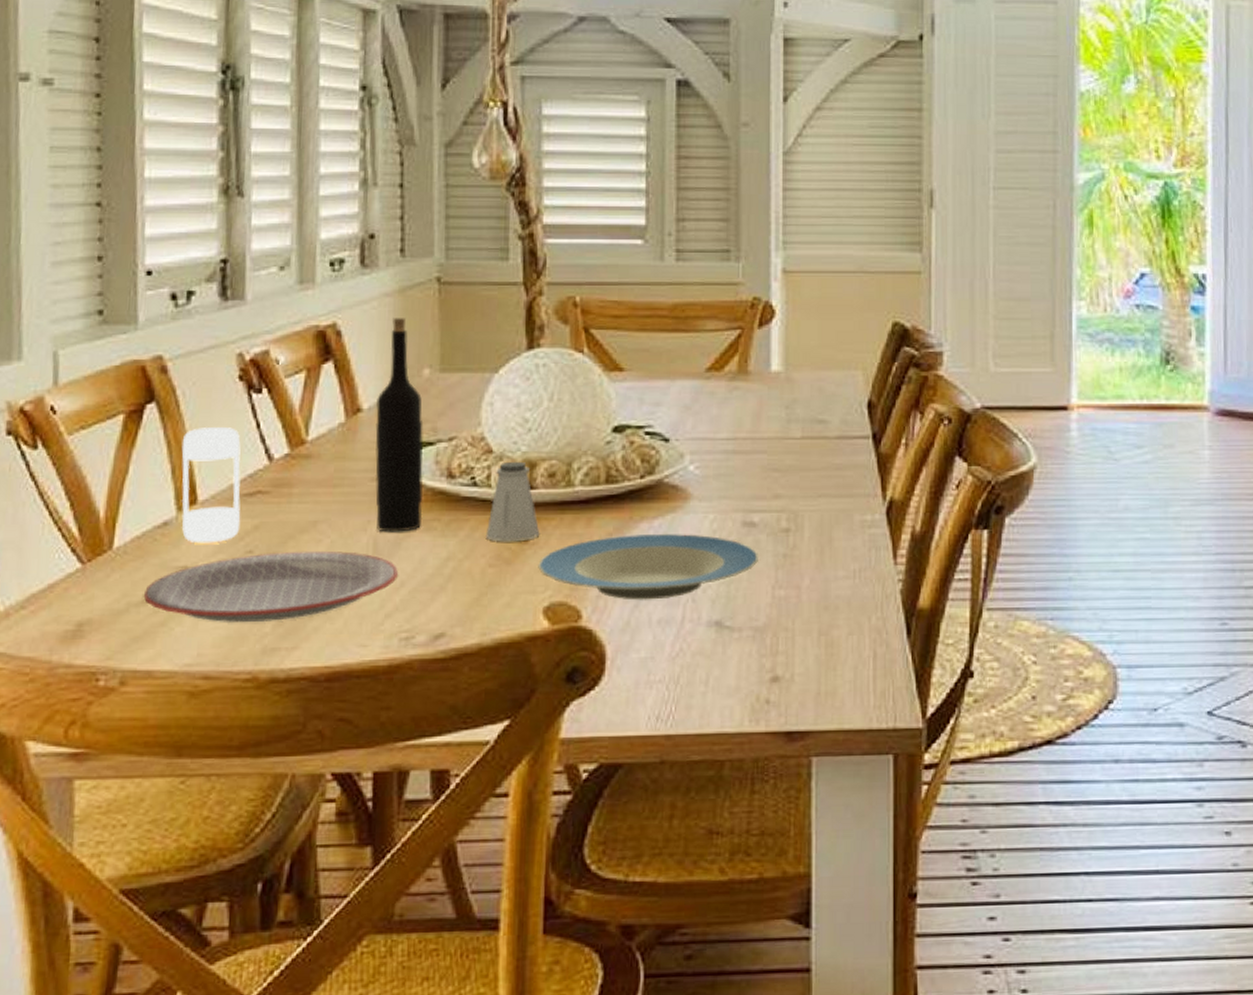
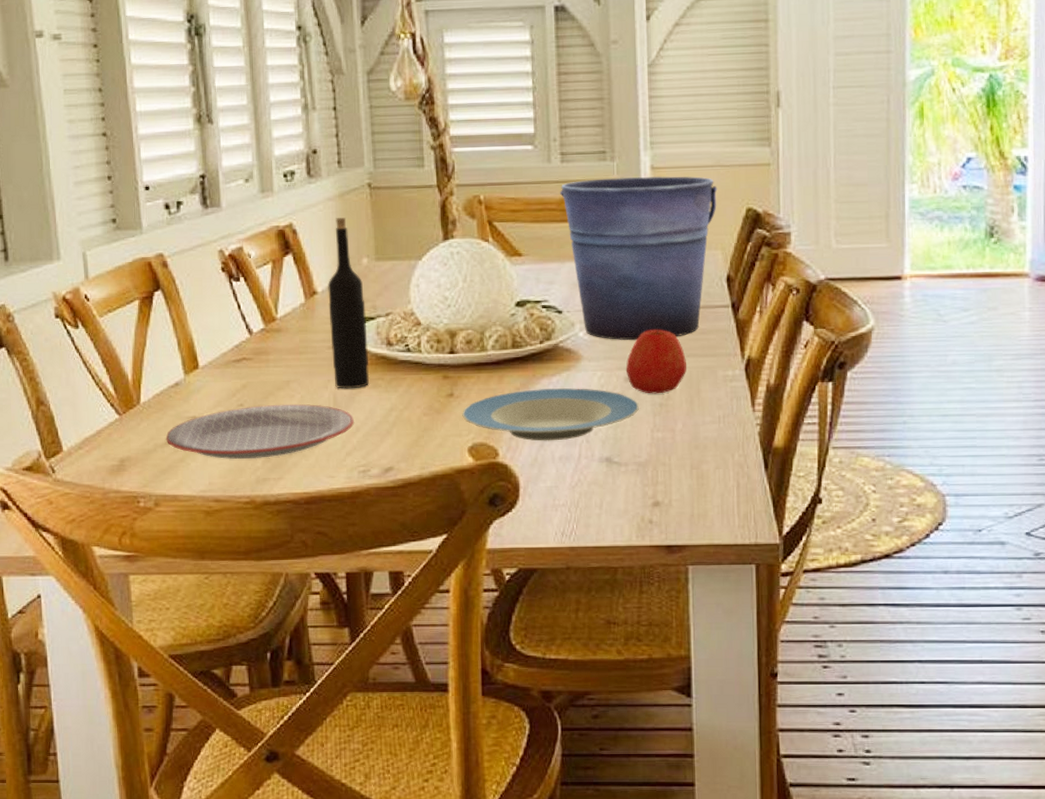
motion sensor: present [181,427,241,544] -> none [183,309,232,399]
saltshaker: present [485,461,539,542] -> none [419,331,461,396]
bucket: none [673,282,860,477] -> present [560,176,718,341]
apple: none [744,463,817,542] -> present [625,329,686,394]

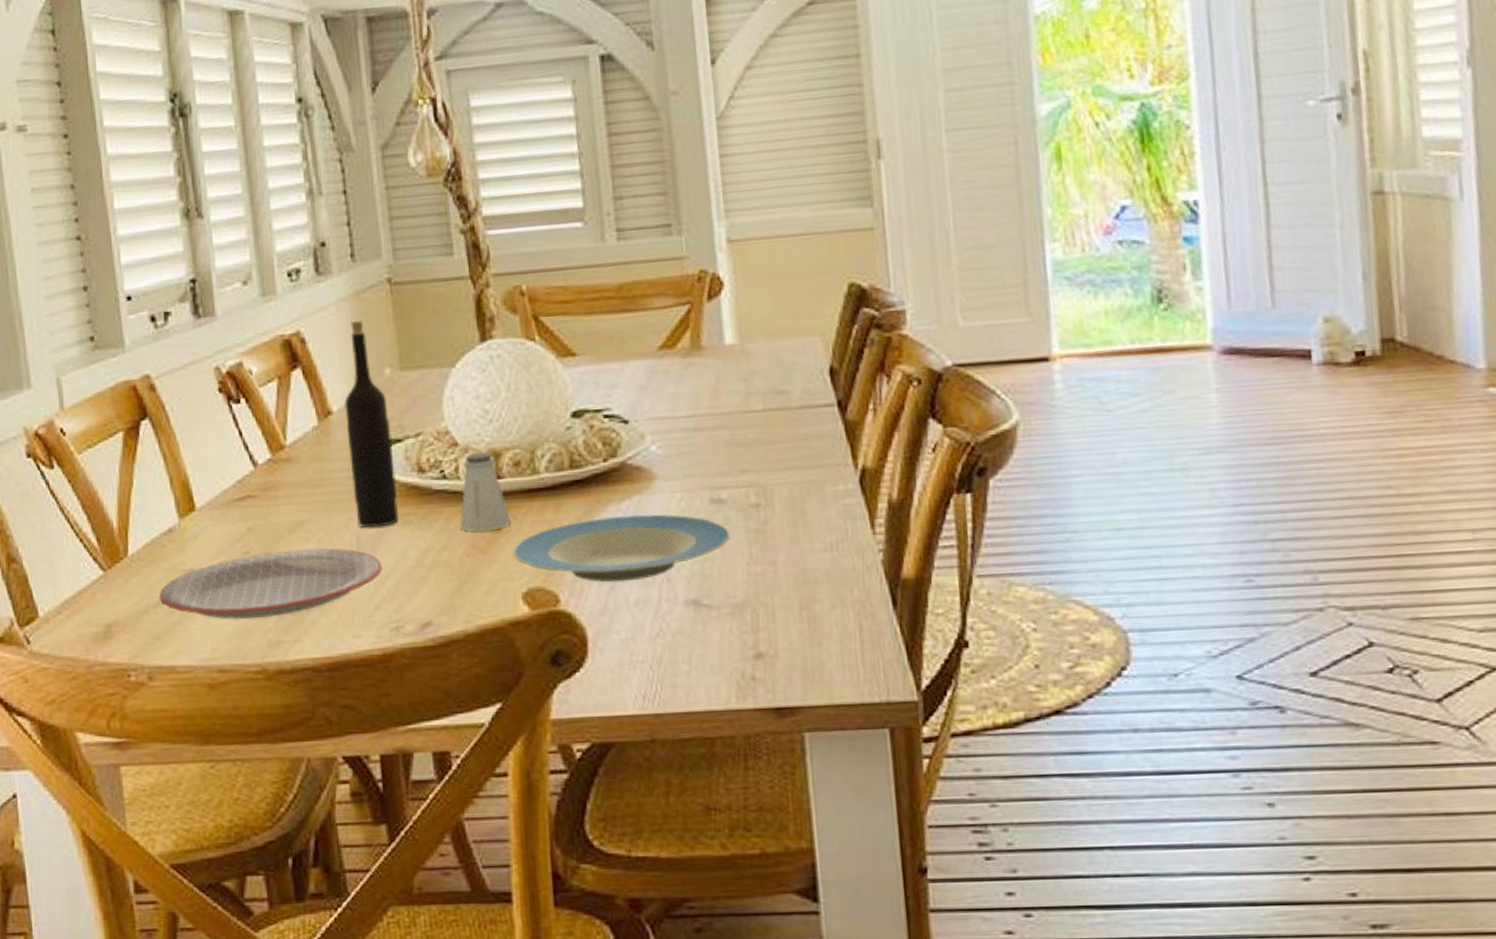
saltshaker: none [419,331,461,396] -> present [460,452,510,532]
bucket: present [560,176,718,341] -> none [618,248,812,453]
apple: present [625,329,686,394] -> none [710,437,787,518]

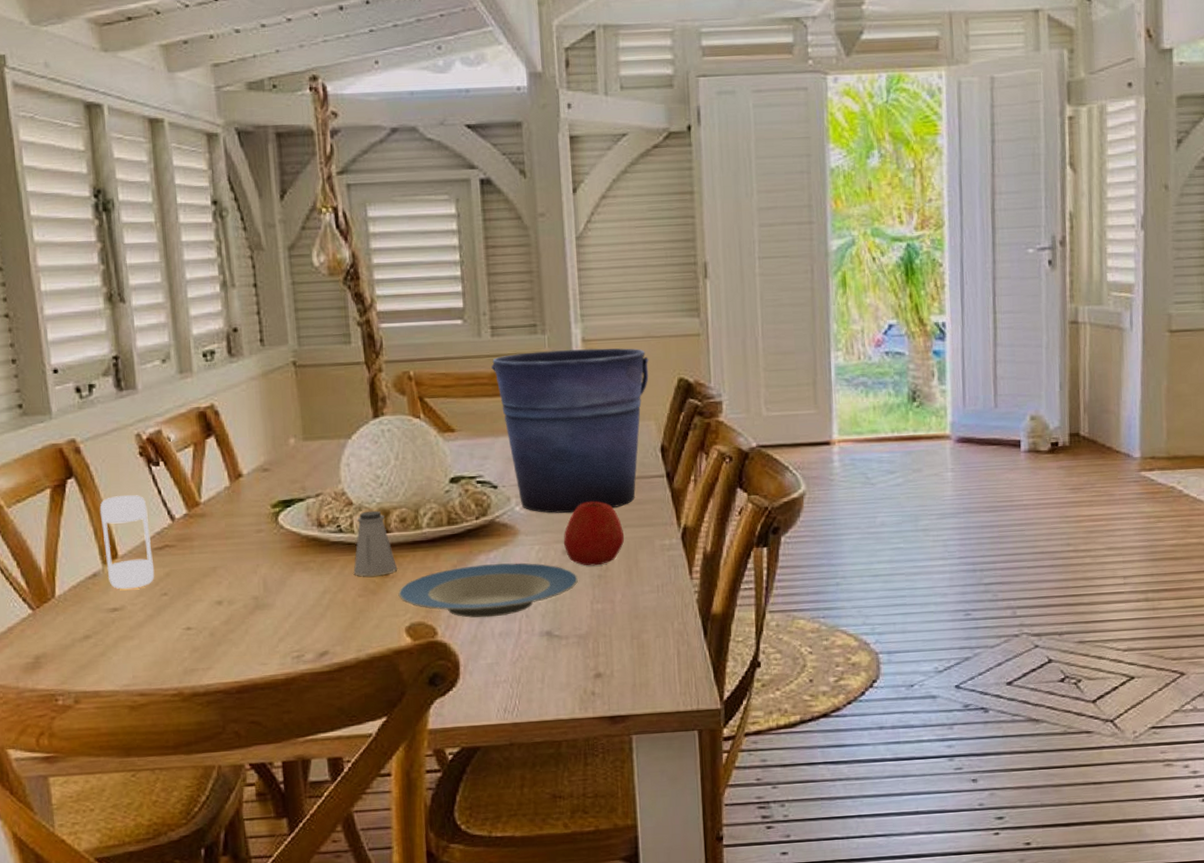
plate: present [159,548,383,619] -> none [84,590,287,651]
motion sensor: none [175,437,236,547] -> present [99,495,155,590]
wine bottle: present [344,321,399,529] -> none [253,397,301,574]
bucket: none [618,248,812,453] -> present [491,348,649,513]
apple: none [710,437,787,518] -> present [563,501,624,566]

